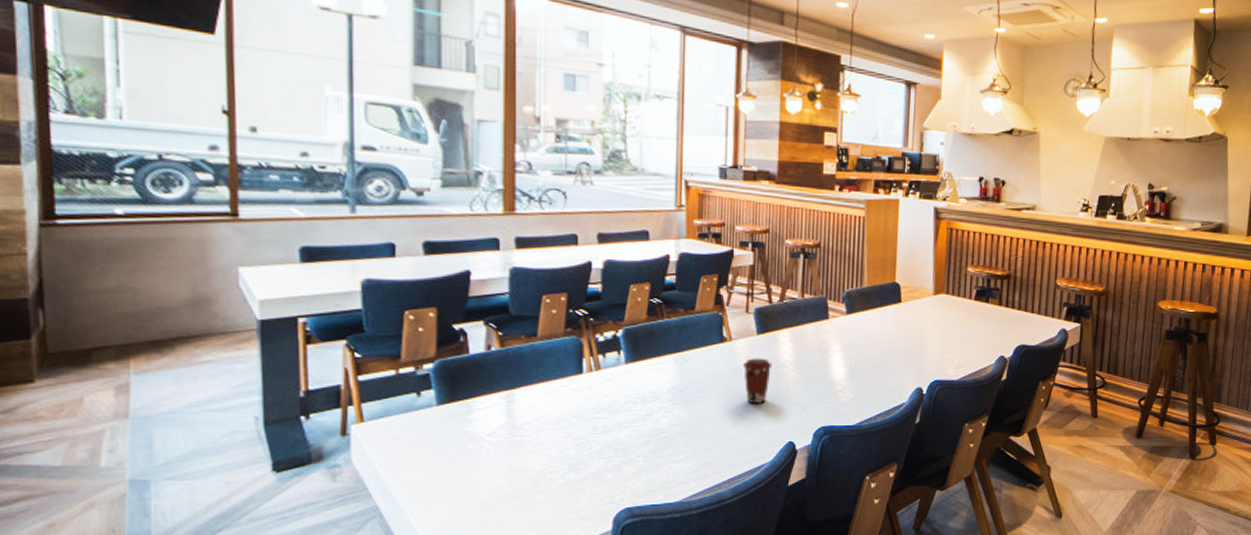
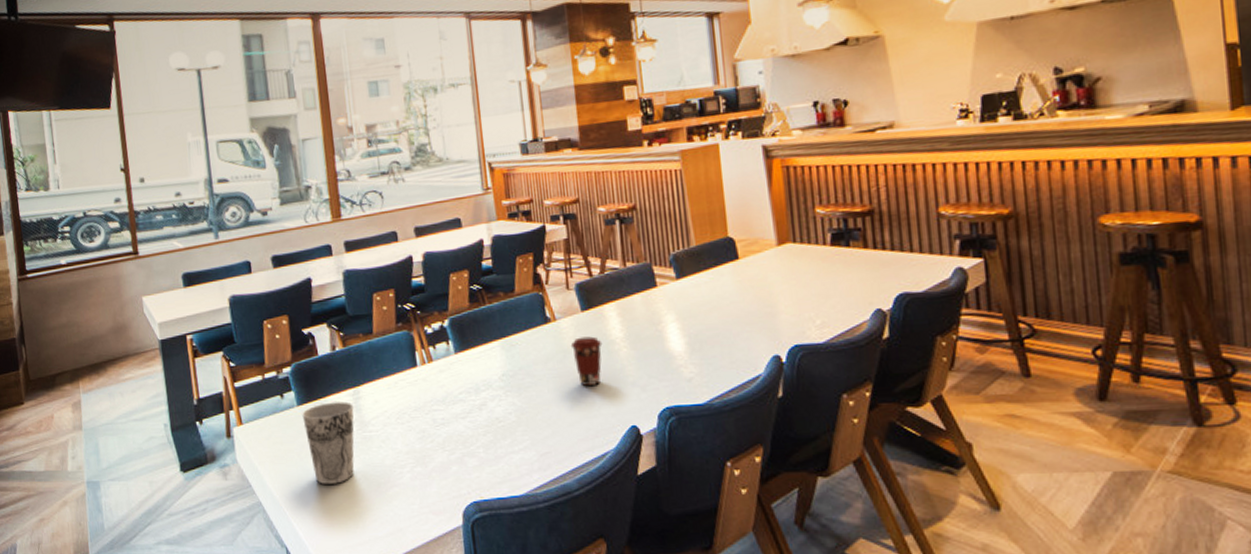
cup: none [442,404,505,489] -> present [302,401,354,484]

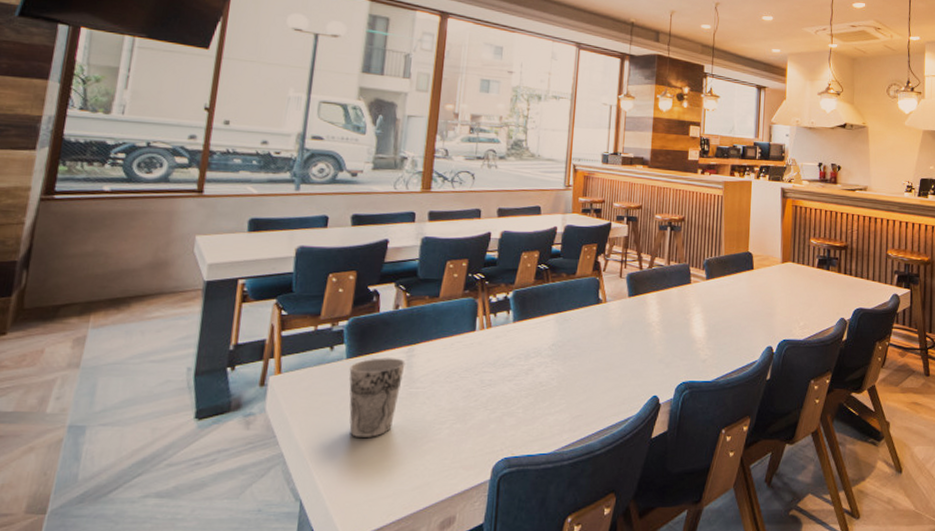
coffee cup: present [570,336,603,386] -> none [614,318,641,359]

